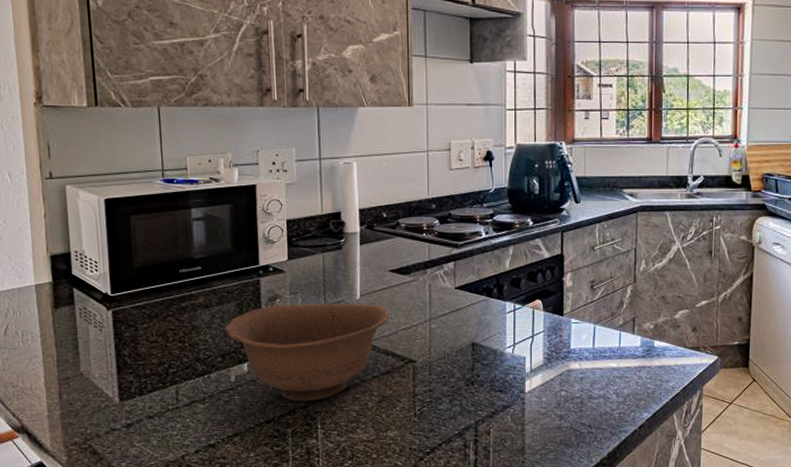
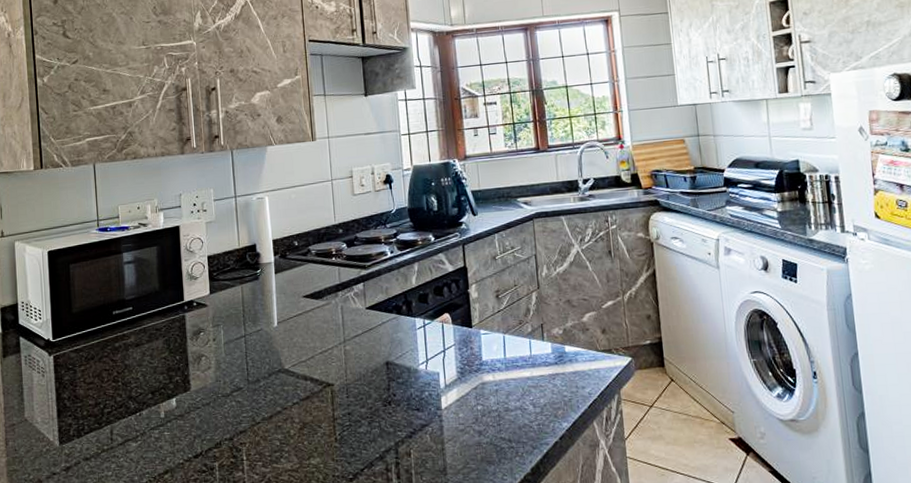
bowl: present [224,304,390,402] -> none [154,330,306,434]

